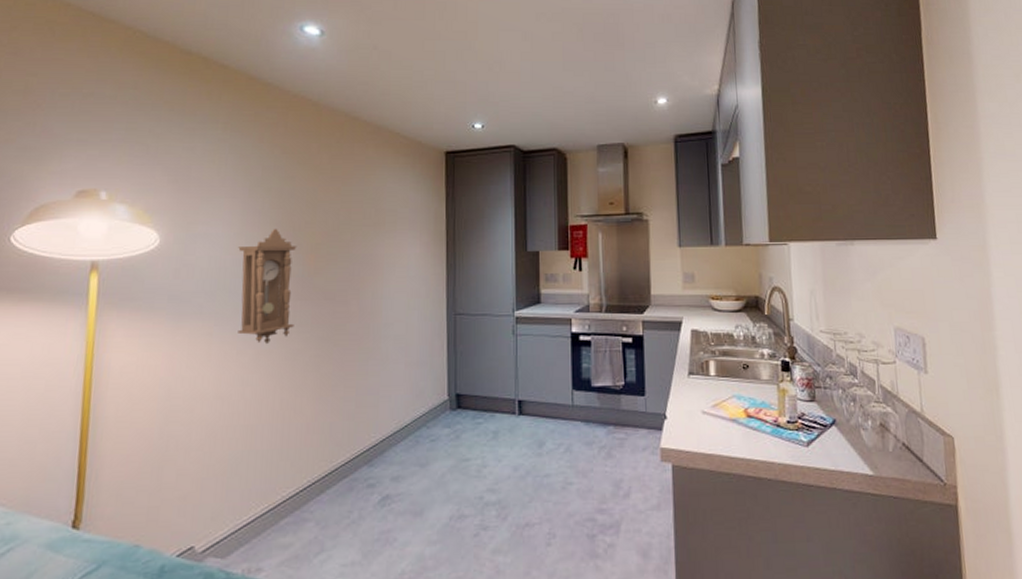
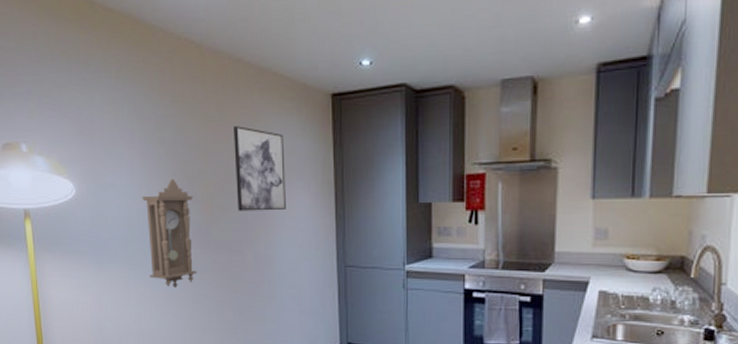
wall art: none [344,178,397,261] -> present [233,126,286,211]

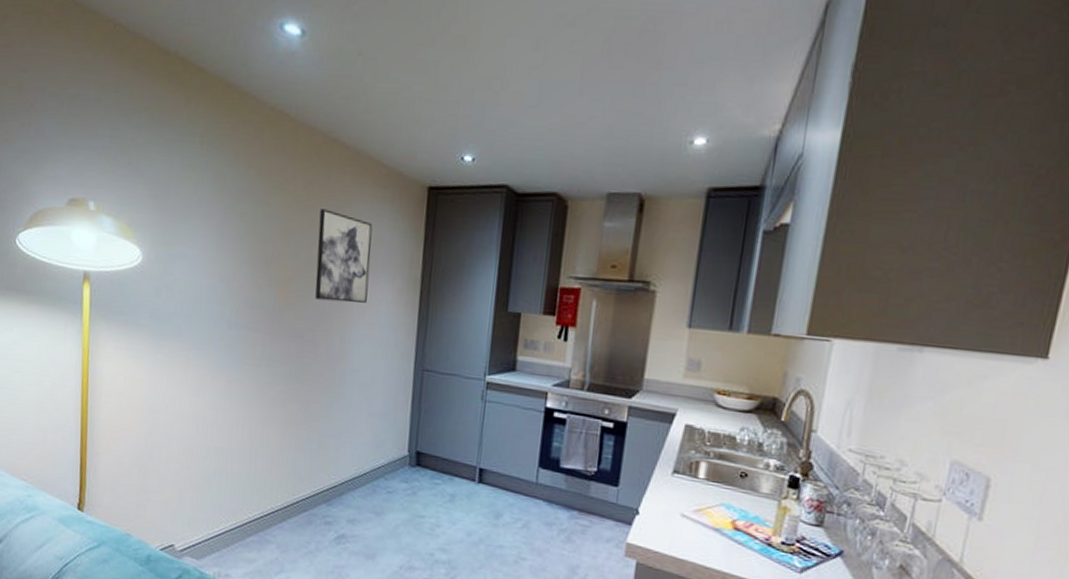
pendulum clock: present [142,179,197,289] -> none [212,257,269,374]

